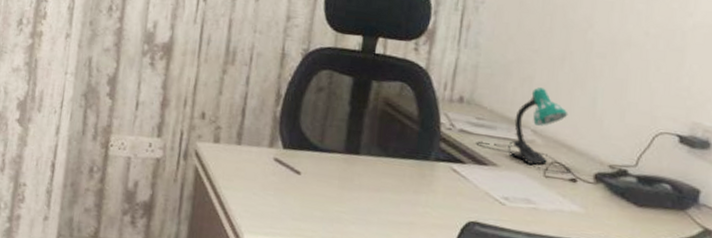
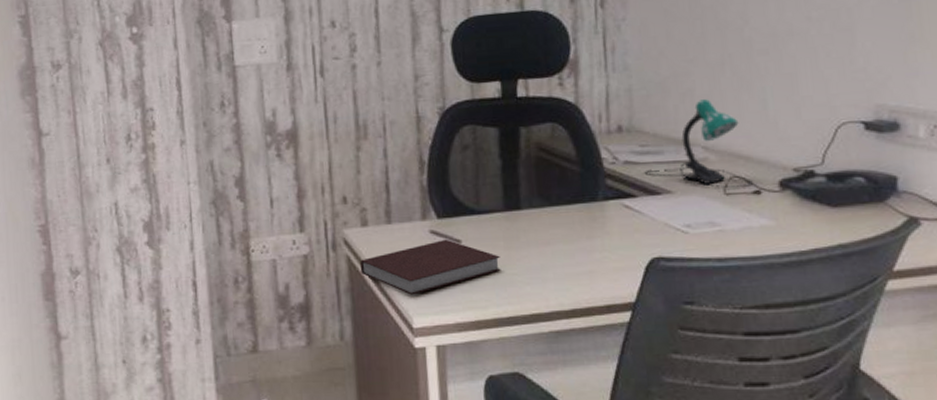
notebook: none [204,168,333,214] -> present [359,239,501,295]

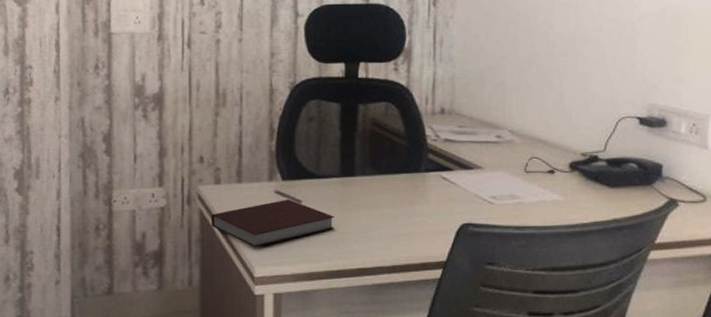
desk lamp: present [644,99,753,189] -> none [460,90,548,167]

